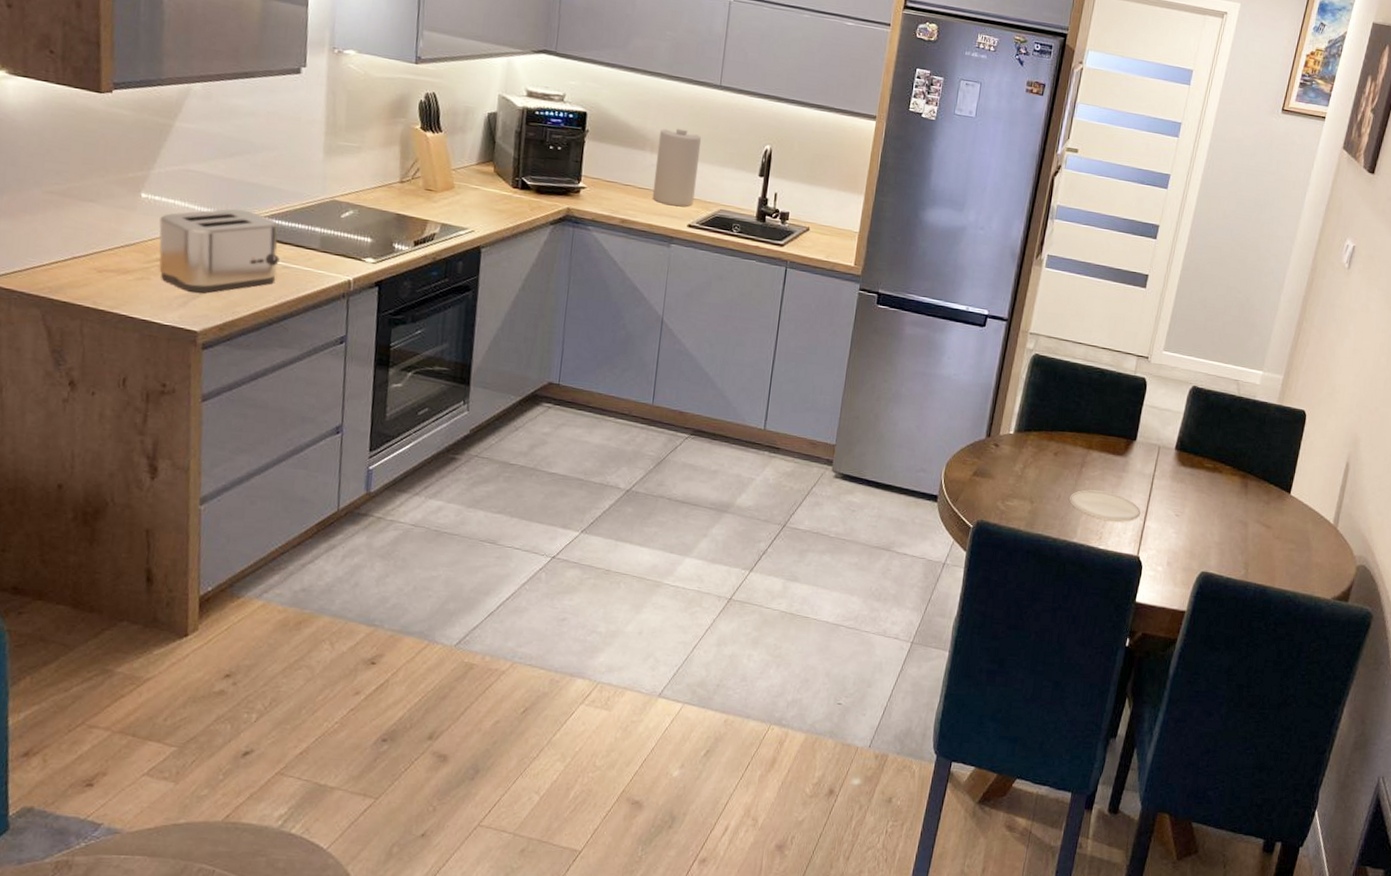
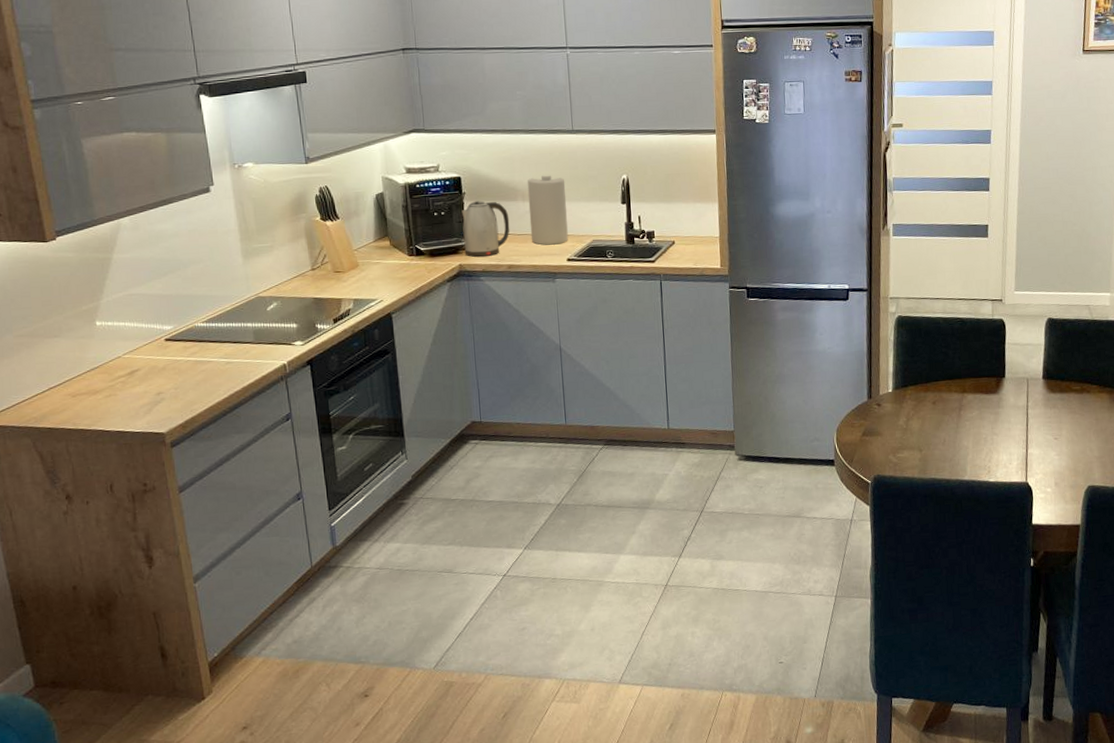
toaster: present [159,208,280,294] -> none [115,319,222,400]
kettle: none [575,141,633,205] -> present [461,201,510,257]
plate: present [1069,490,1142,523] -> none [954,429,1023,456]

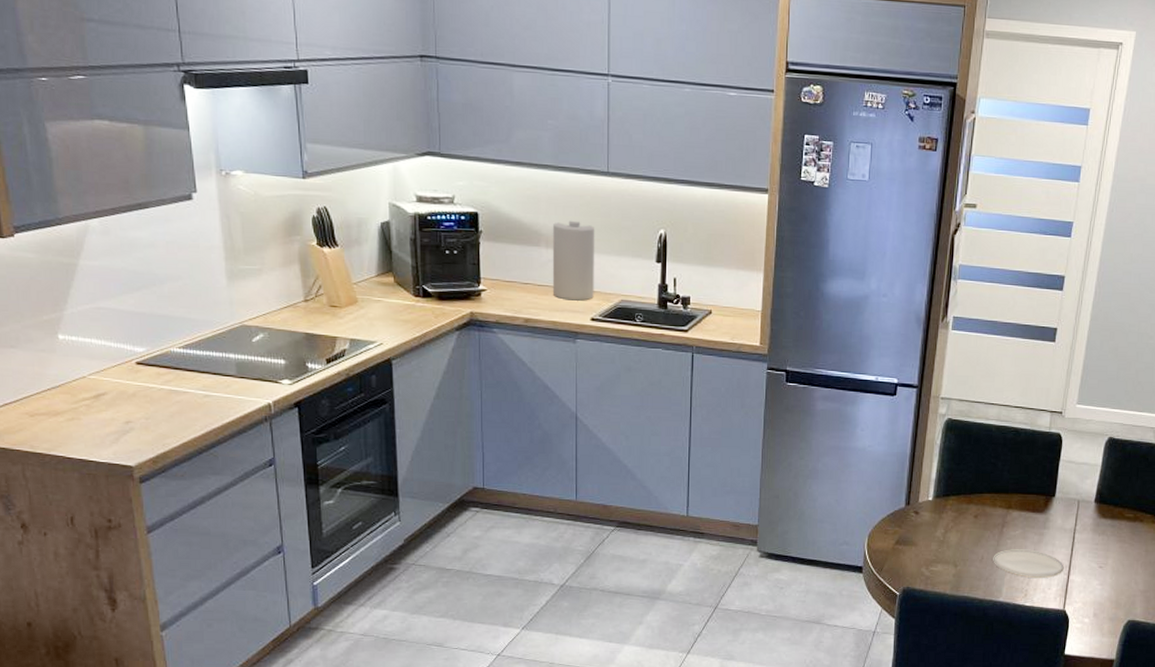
kettle: present [461,201,510,257] -> none [477,242,530,306]
plate: none [954,429,1023,456] -> present [993,549,1065,579]

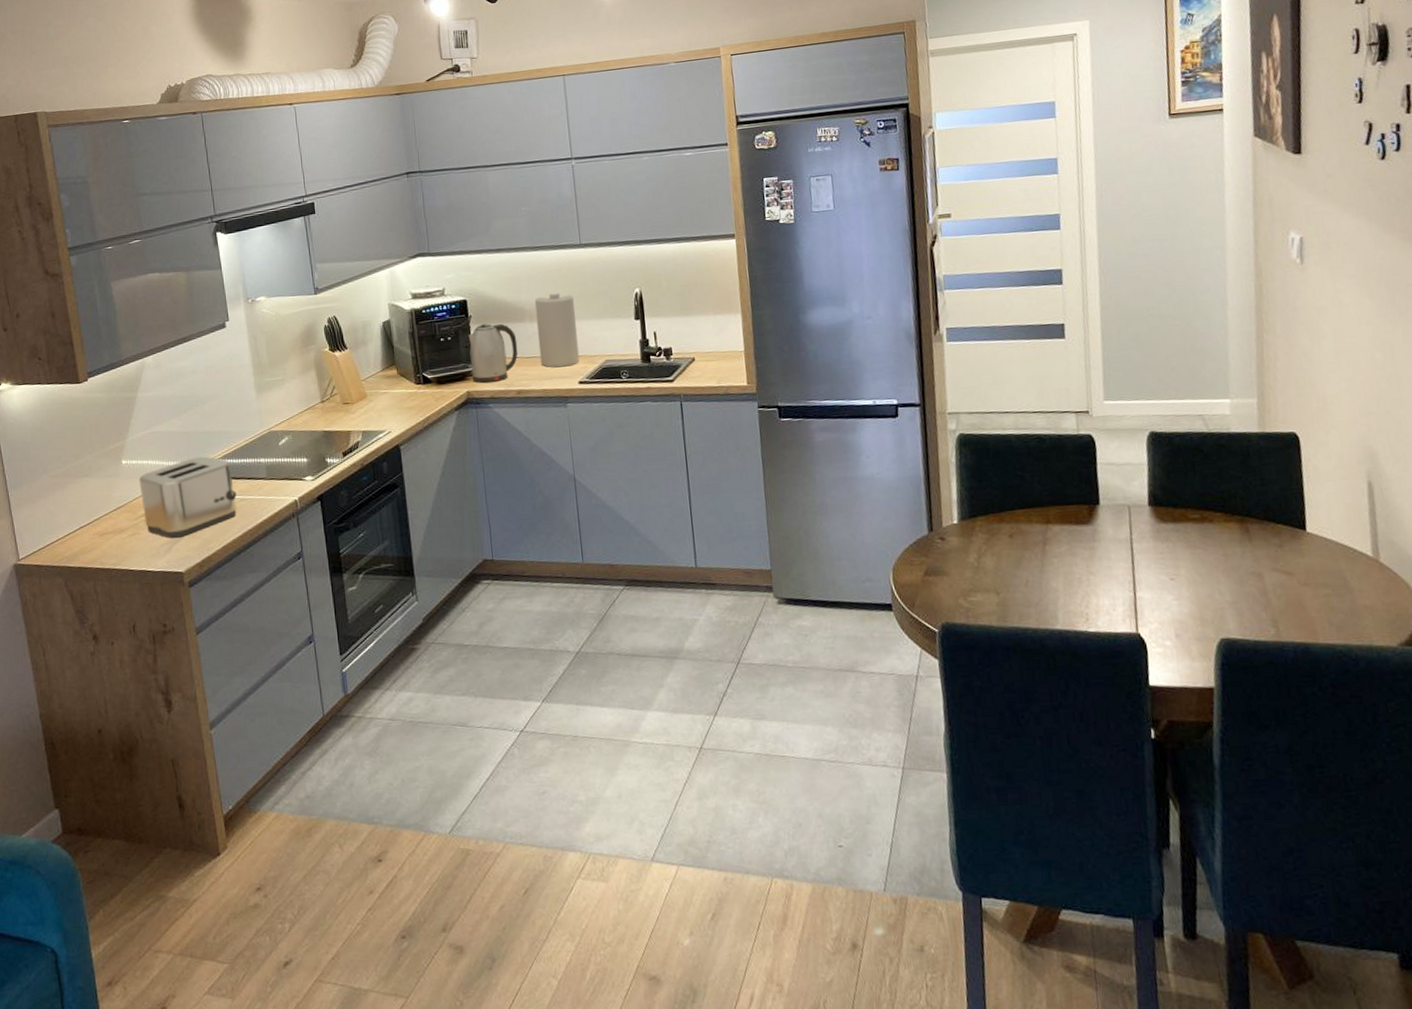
toaster: none [80,342,200,429] -> present [139,456,237,538]
kettle: none [477,242,530,306] -> present [468,323,518,383]
plate: present [993,549,1065,579] -> none [1039,567,1129,600]

